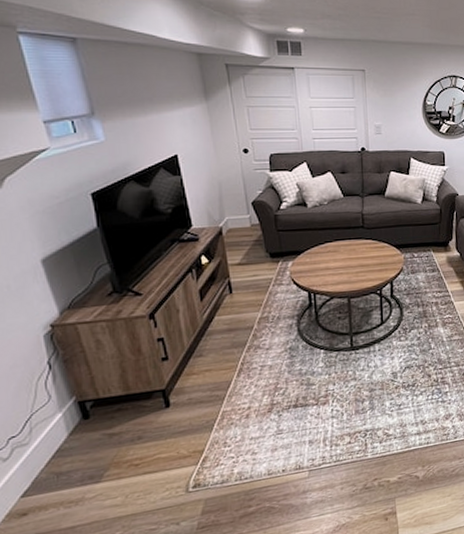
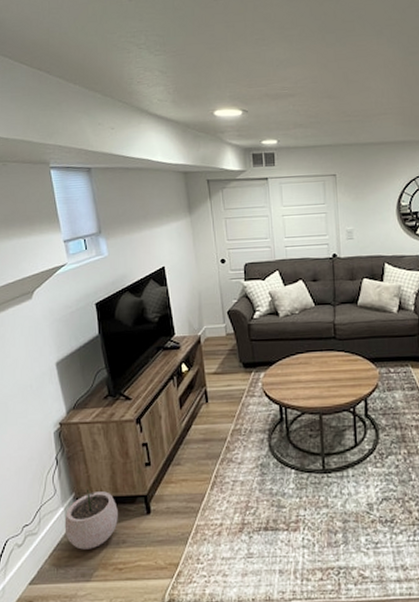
plant pot: none [64,389,132,453] -> present [64,488,118,550]

